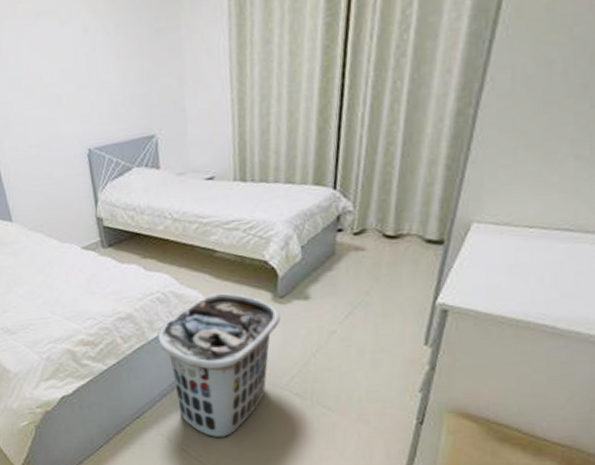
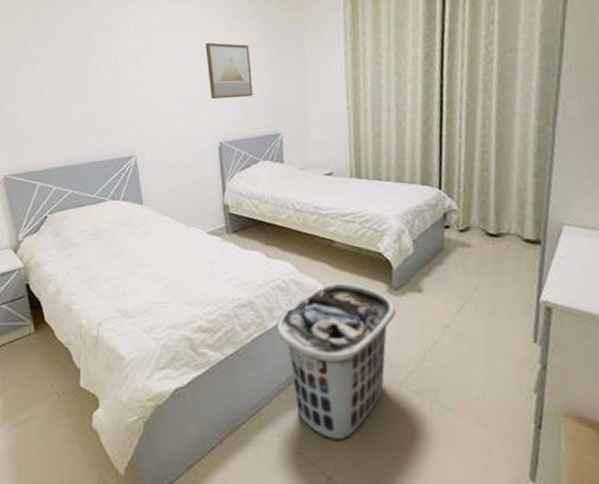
wall art: none [64,28,123,99] -> present [205,42,253,99]

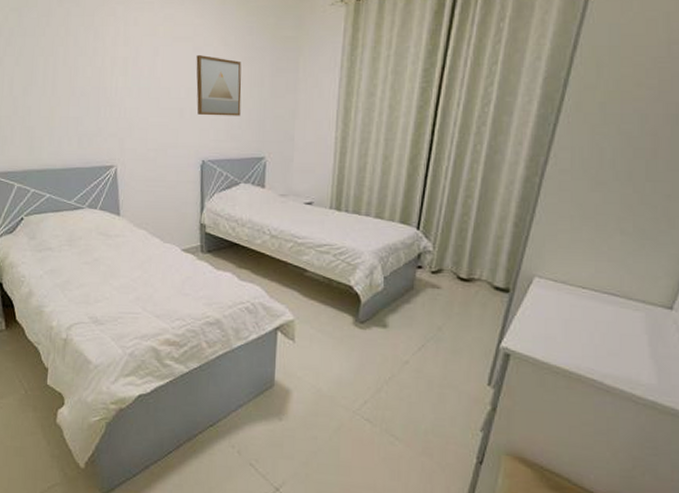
clothes hamper: present [276,283,396,440] -> none [240,310,359,457]

